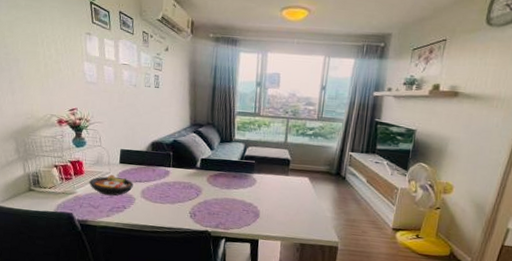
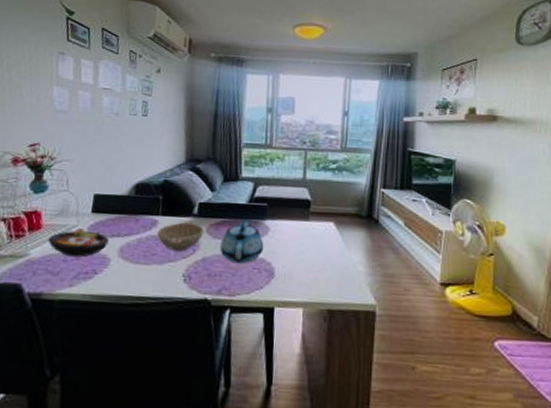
decorative bowl: none [169,173,205,195] -> present [157,222,204,252]
teapot: none [217,171,252,207] -> present [220,217,264,264]

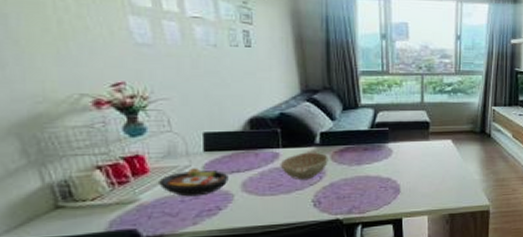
teapot: present [220,217,264,264] -> none [346,142,389,185]

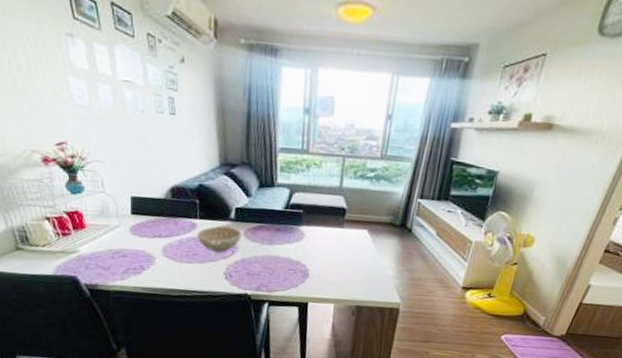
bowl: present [159,168,229,197] -> none [94,228,151,255]

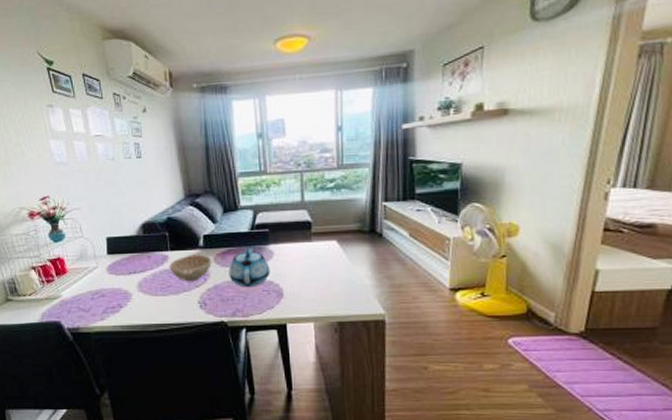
teapot: none [257,223,300,265] -> present [228,244,270,288]

